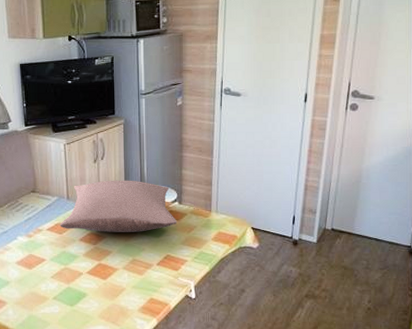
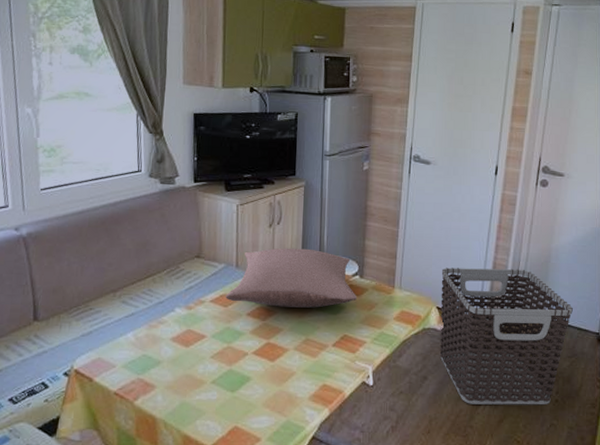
clothes hamper: none [255,189,385,313] -> present [439,267,574,405]

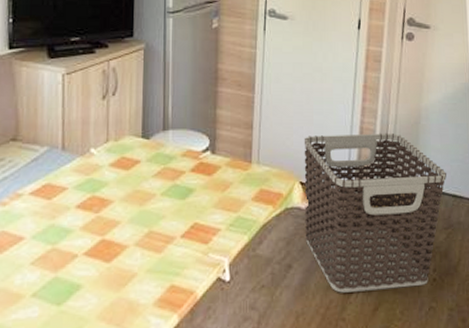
pillow: present [225,248,358,308] -> none [49,122,209,195]

